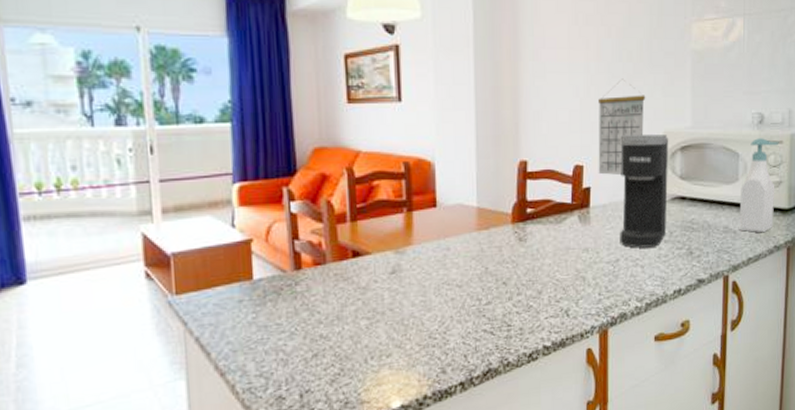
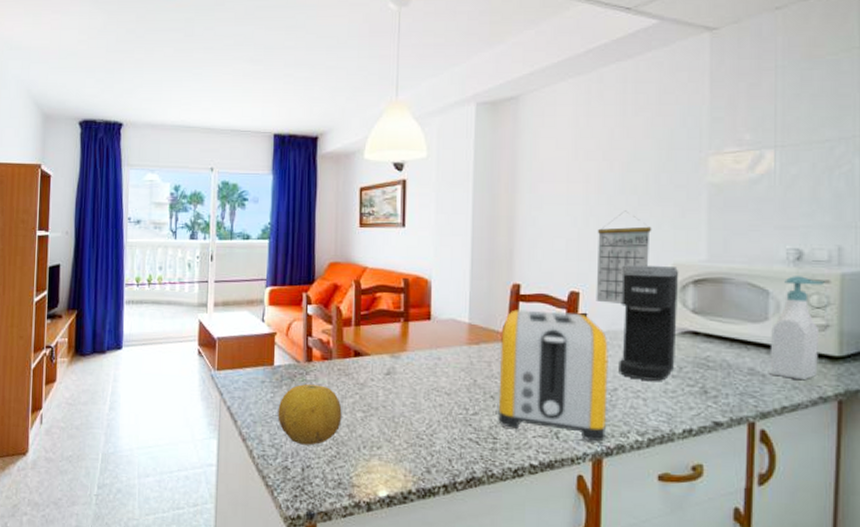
fruit: none [263,295,343,368] -> present [277,384,342,445]
toaster: none [509,187,611,313] -> present [498,309,608,441]

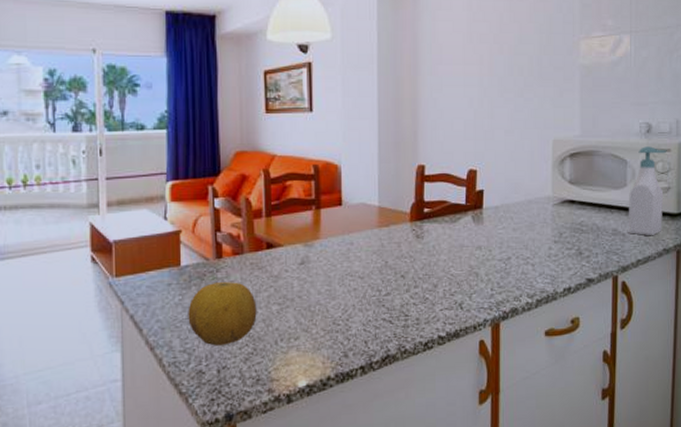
toaster: present [498,309,608,441] -> none [408,189,503,307]
calendar: present [596,210,652,305] -> none [491,91,536,180]
coffee maker: present [618,264,679,381] -> none [511,141,559,248]

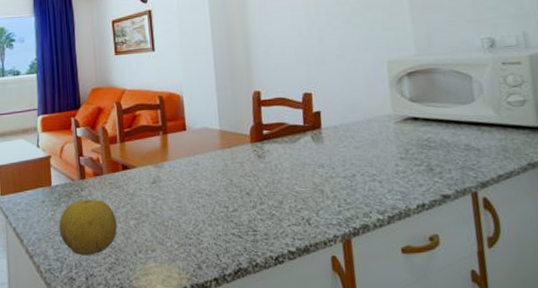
soap bottle: present [628,146,667,236] -> none [478,60,523,151]

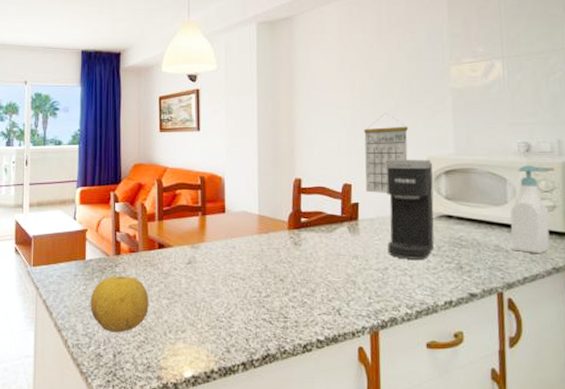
calendar: none [321,19,368,101] -> present [364,113,409,194]
coffee maker: none [343,63,402,165] -> present [384,159,435,259]
soap bottle: none [478,60,523,151] -> present [510,165,550,254]

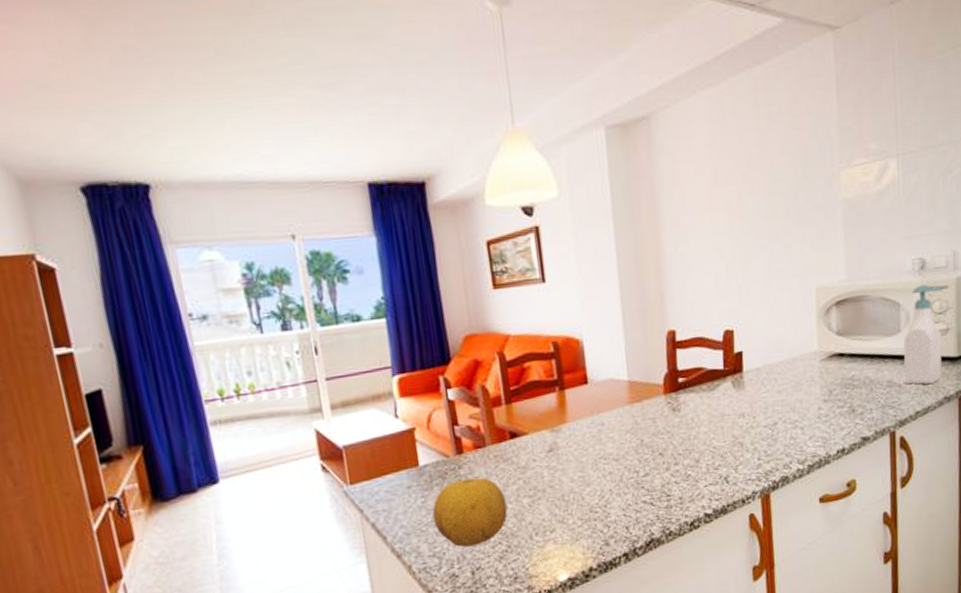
calendar: present [364,113,409,194] -> none [745,237,795,338]
coffee maker: present [384,159,435,259] -> none [769,290,826,410]

